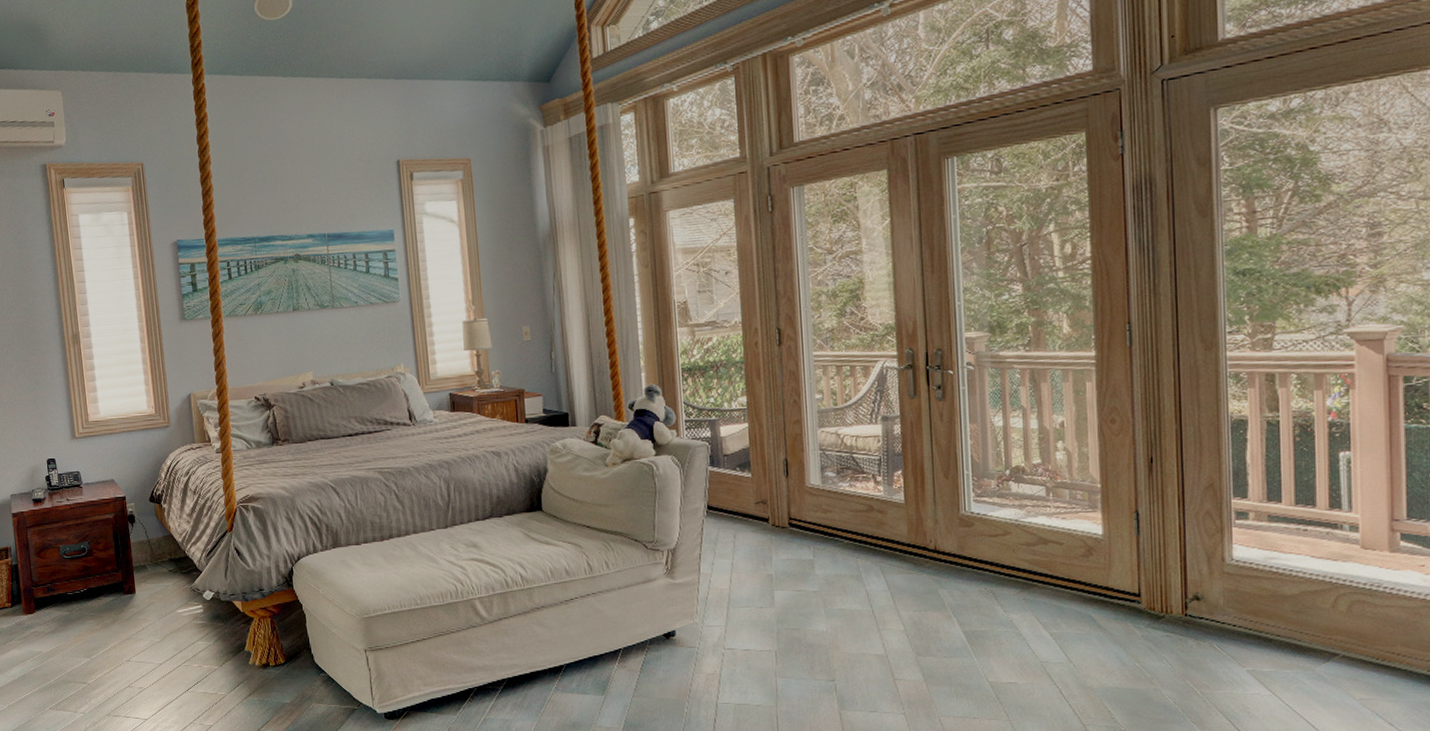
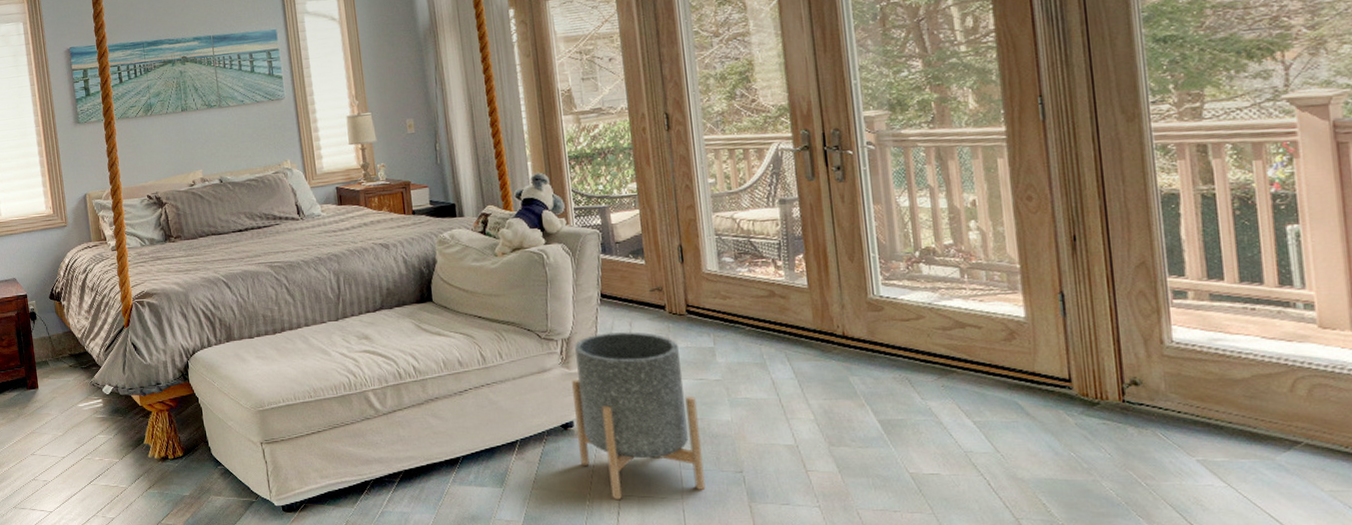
planter: none [676,543,799,707] -> present [572,332,706,499]

